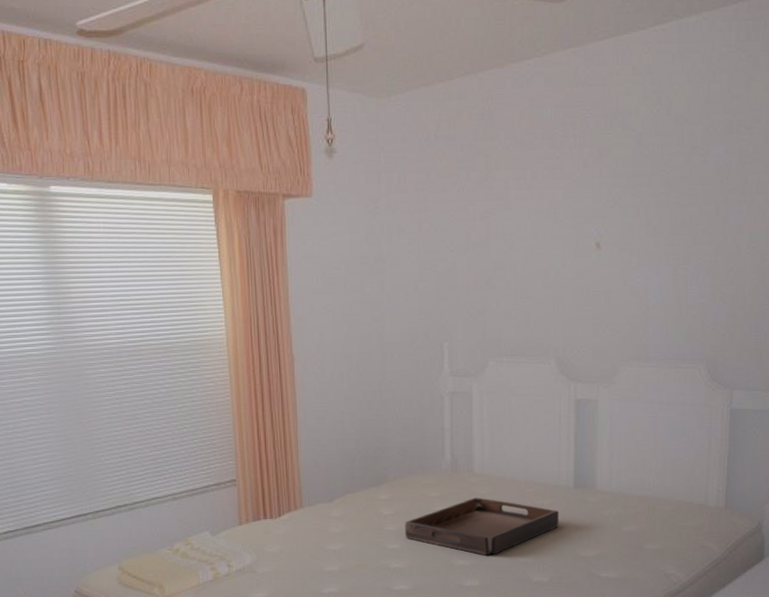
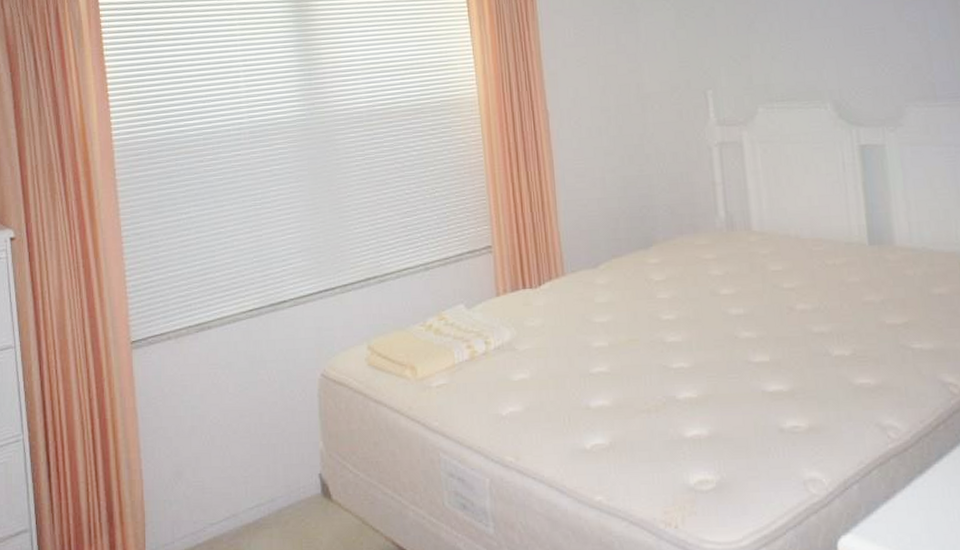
serving tray: present [405,497,559,556] -> none [679,258,856,326]

